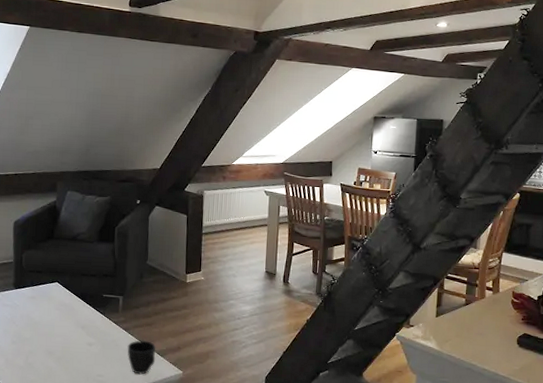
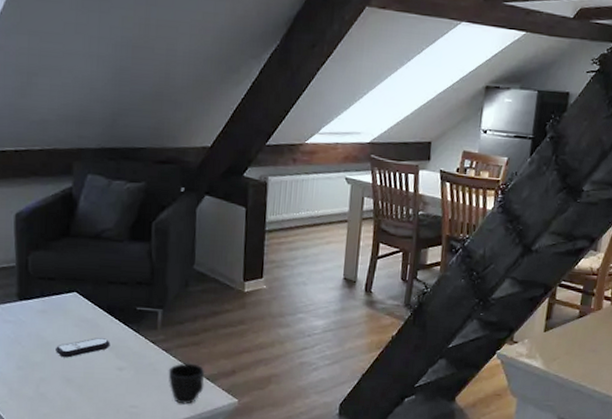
remote control: none [41,319,83,335] -> present [56,338,111,358]

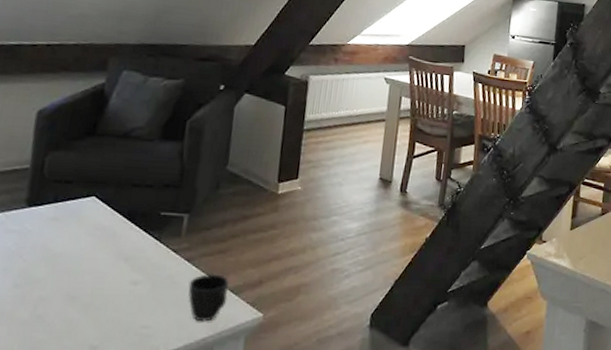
remote control: present [56,338,111,358] -> none [62,248,127,272]

